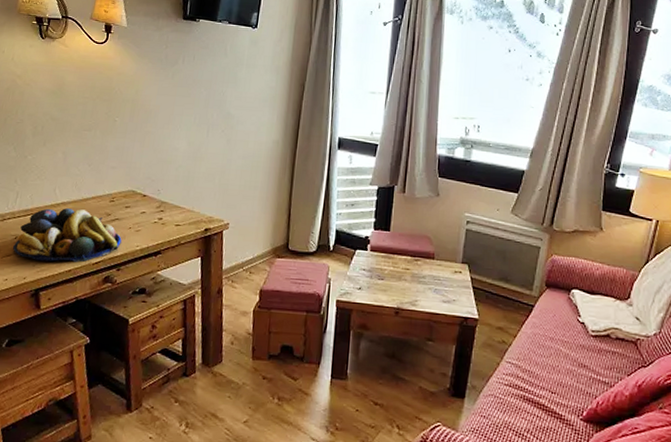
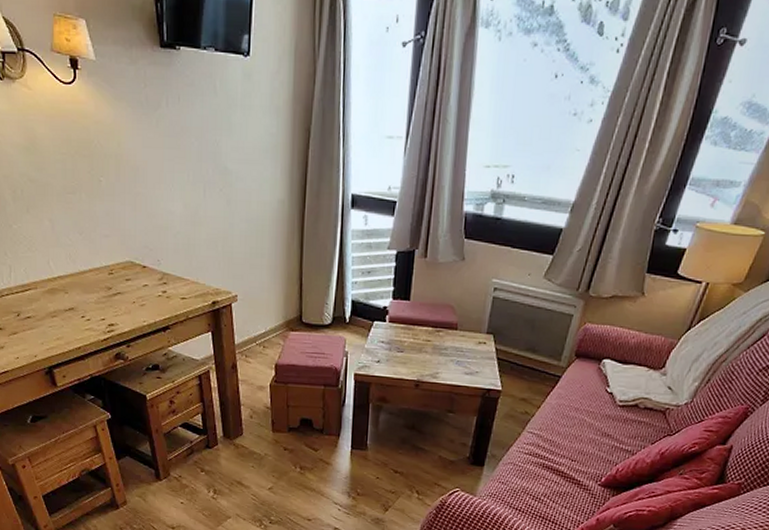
fruit bowl: present [13,208,122,263] -> none [18,282,127,339]

